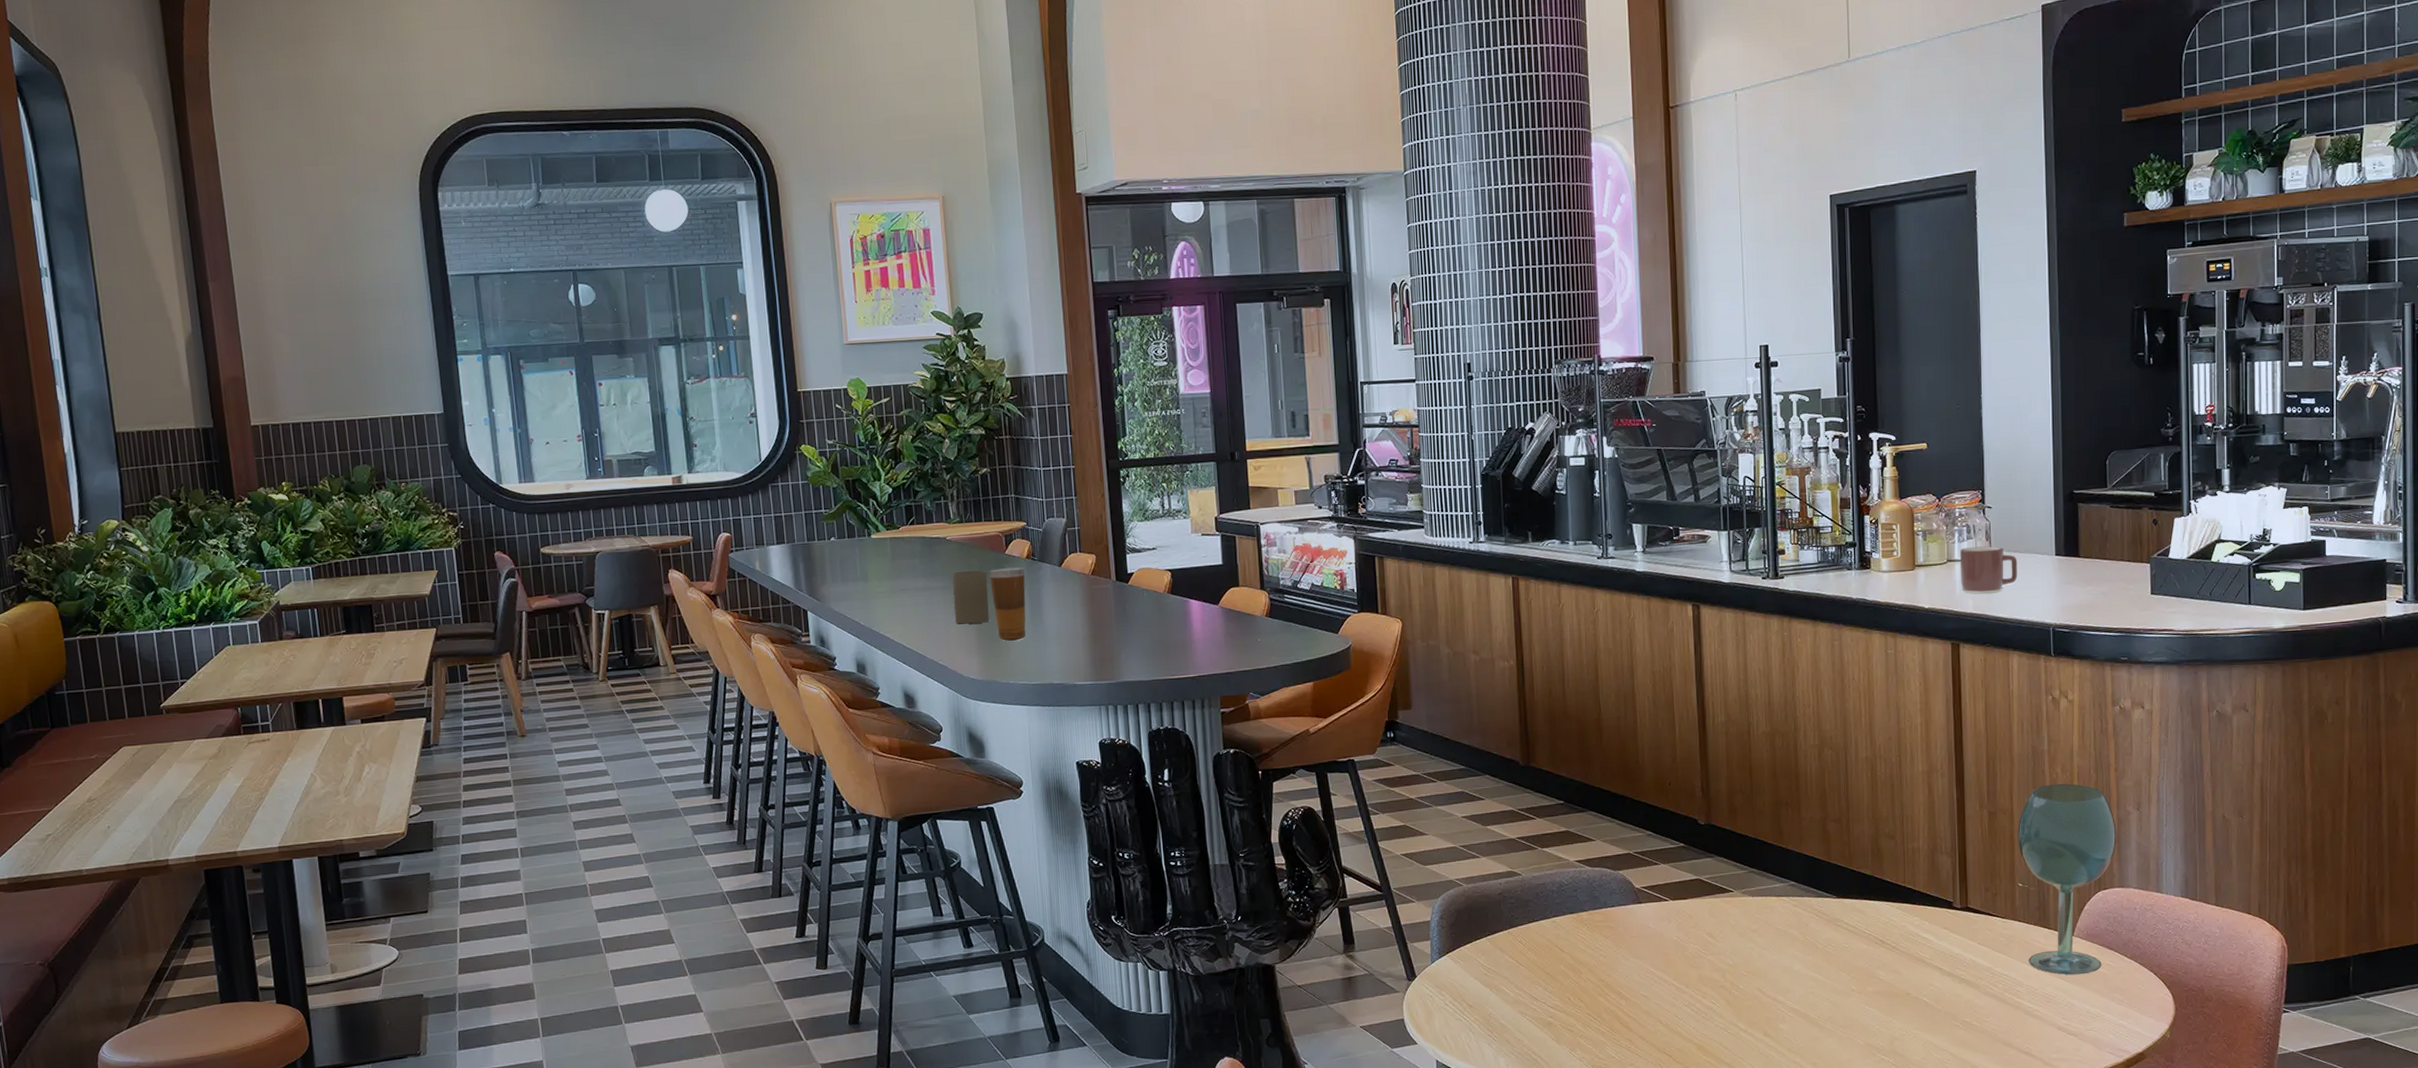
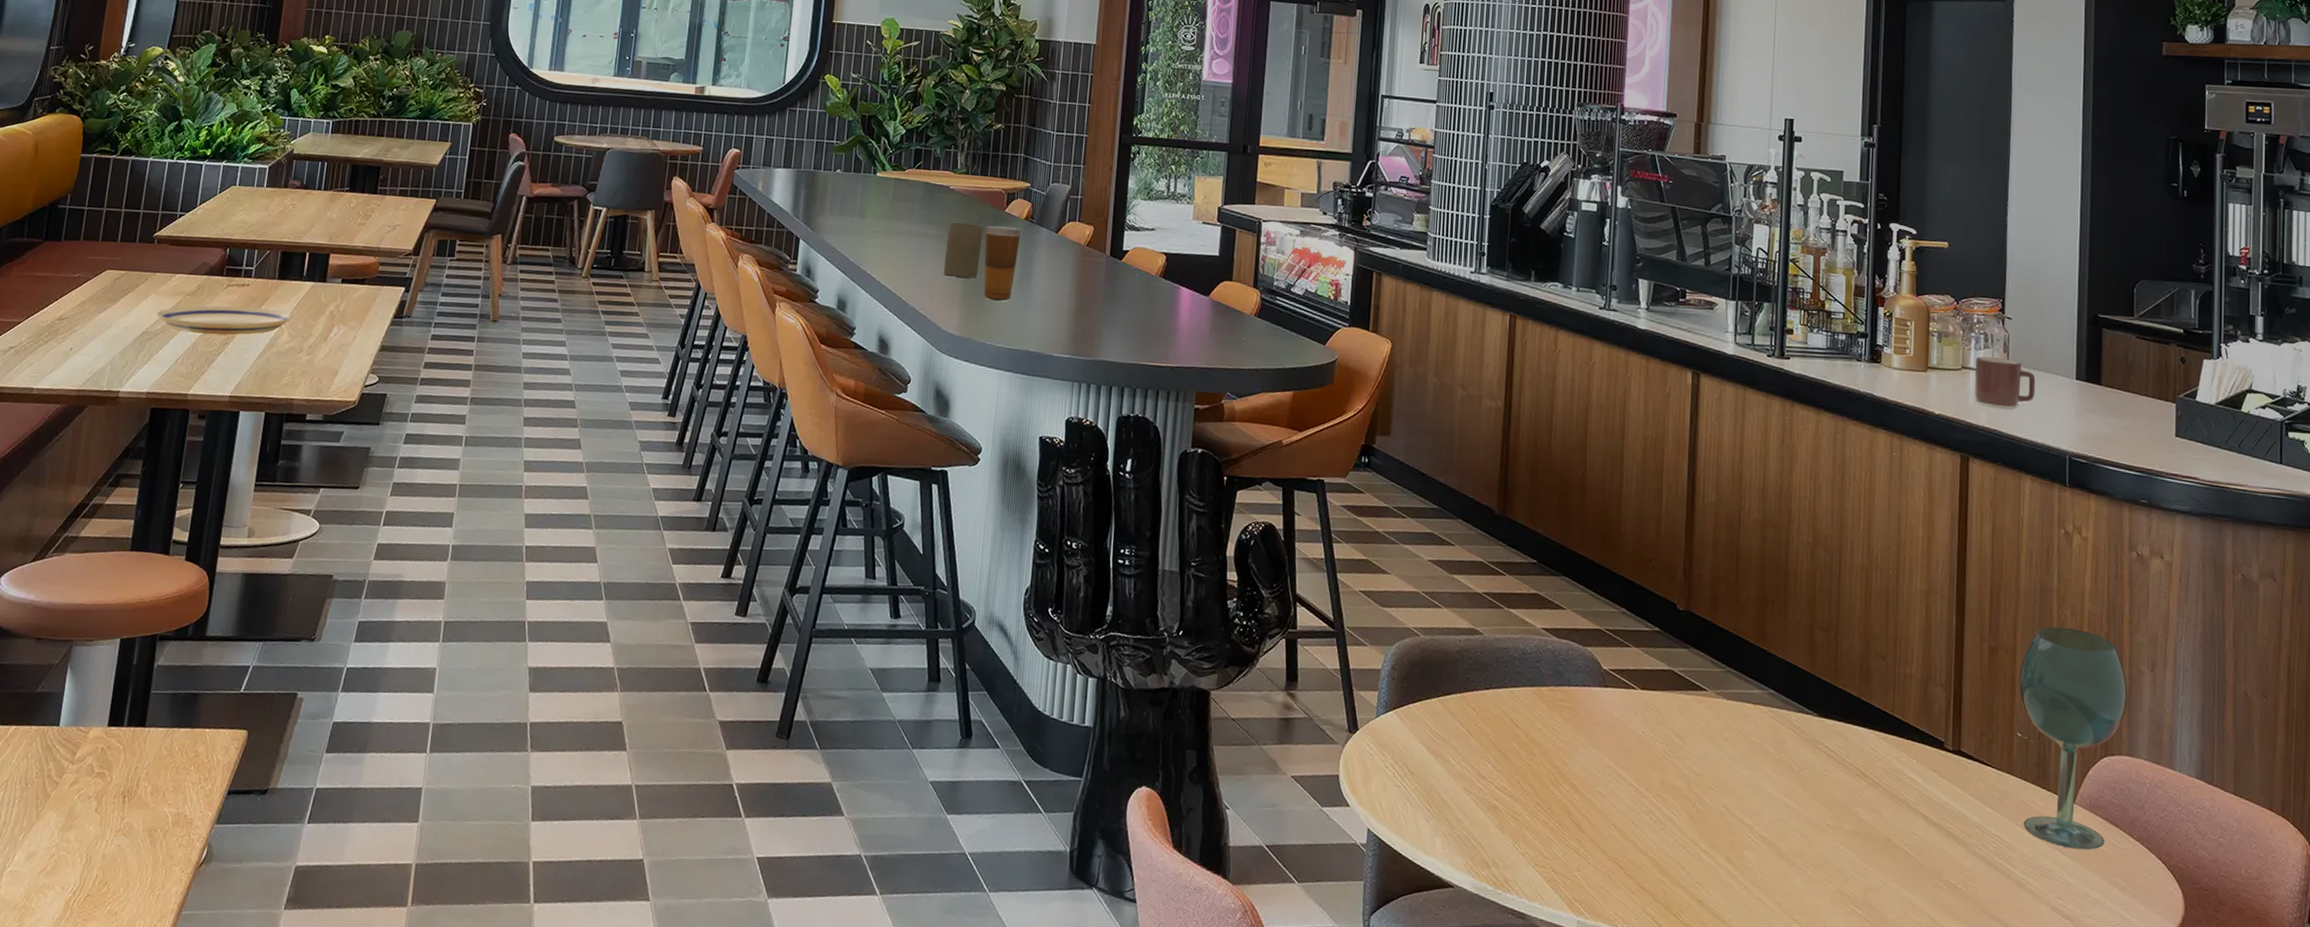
plate: none [185,758,322,794] -> present [157,305,293,335]

